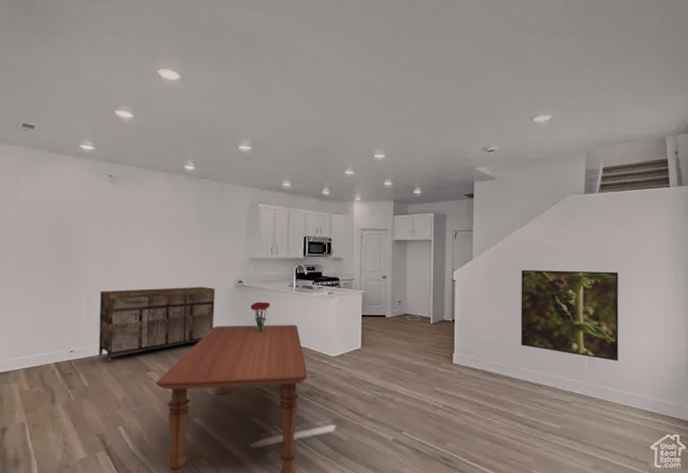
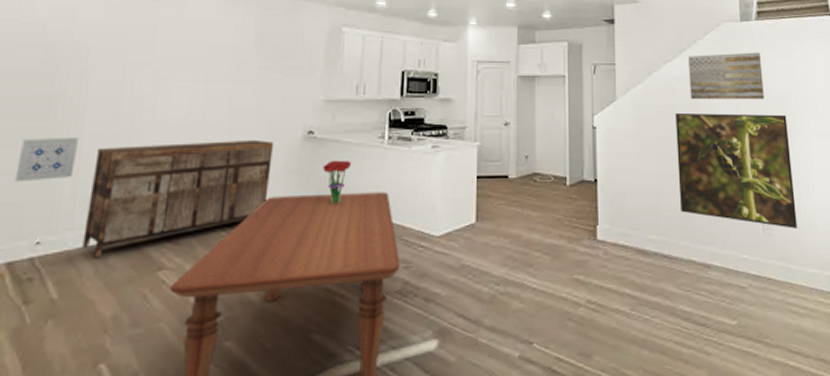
wall art: none [52,283,88,312] -> present [15,136,80,183]
wall art: none [535,220,601,259] -> present [688,52,764,100]

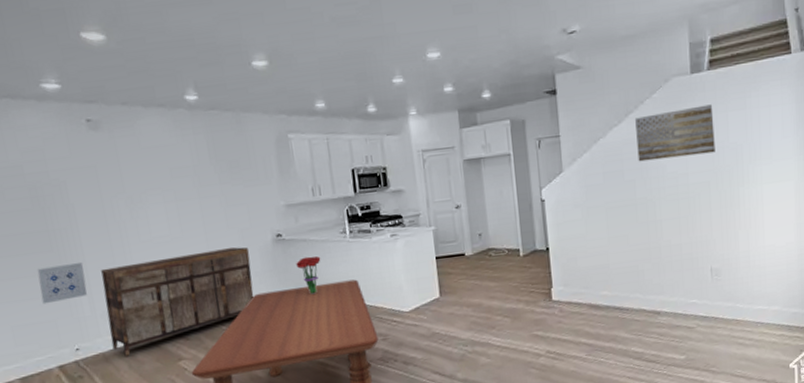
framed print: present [675,112,797,229] -> none [623,165,746,273]

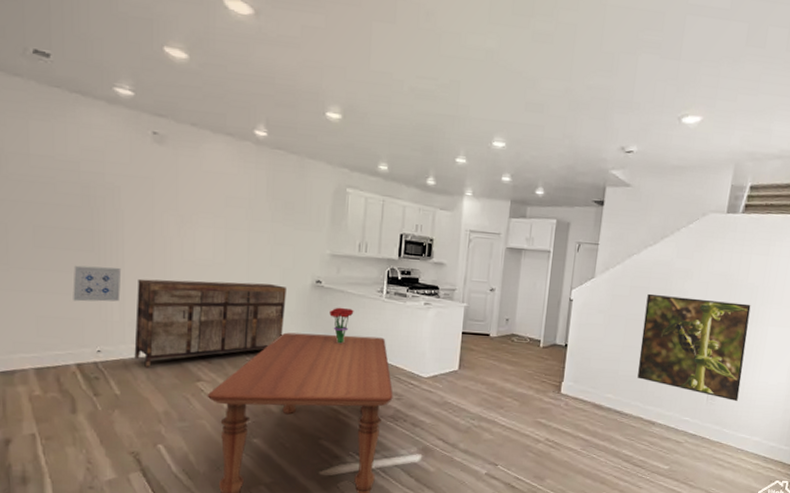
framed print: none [623,165,746,273] -> present [637,293,751,401]
wall art: present [635,104,715,162] -> none [664,242,740,289]

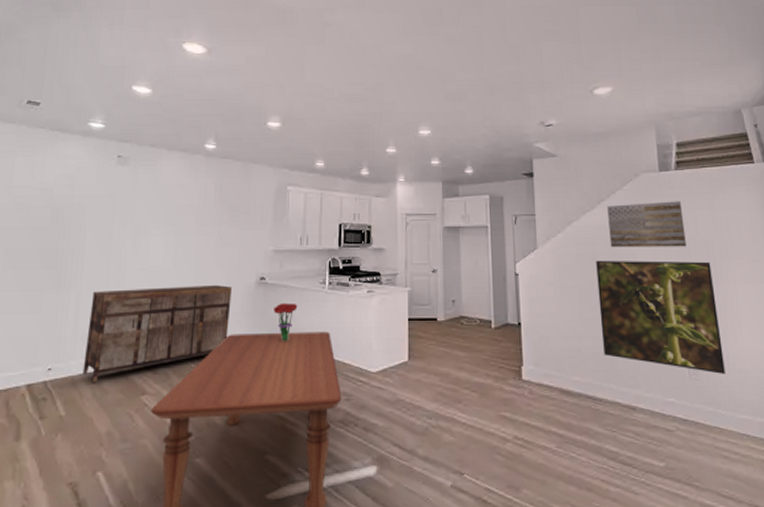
wall art: present [73,265,122,302] -> none [32,281,79,319]
wall art: none [664,242,740,289] -> present [607,201,686,248]

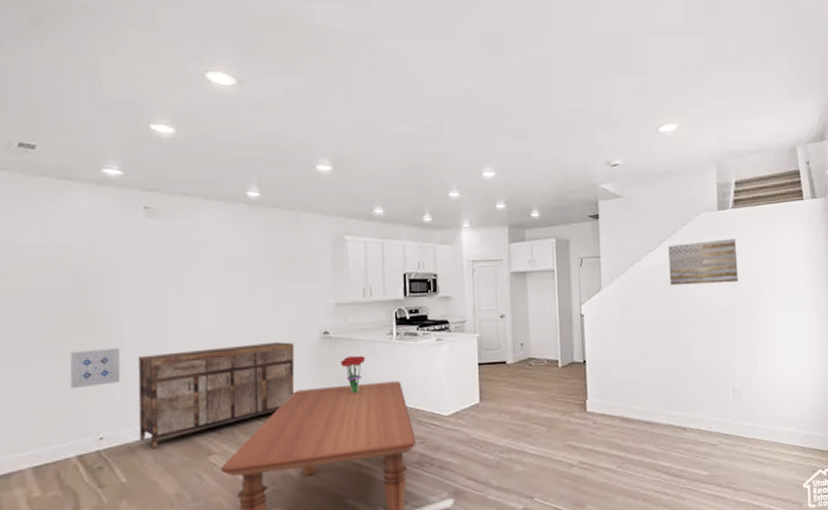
wall art: none [32,281,79,319] -> present [69,347,121,389]
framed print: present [596,260,725,374] -> none [656,294,764,394]

